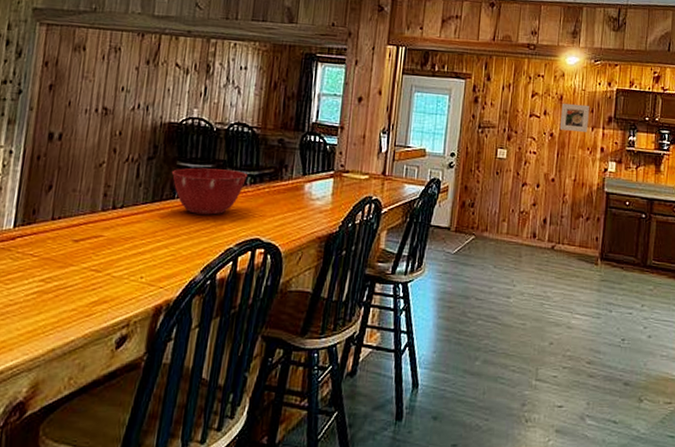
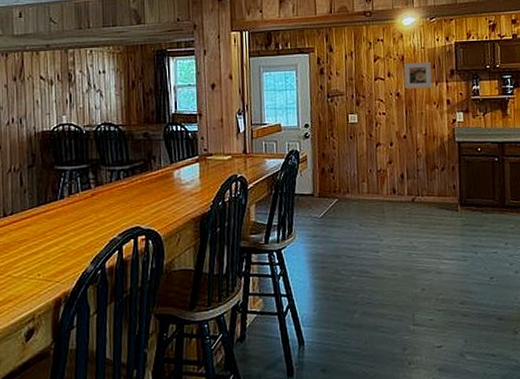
mixing bowl: present [171,167,248,215] -> none [51,167,121,212]

